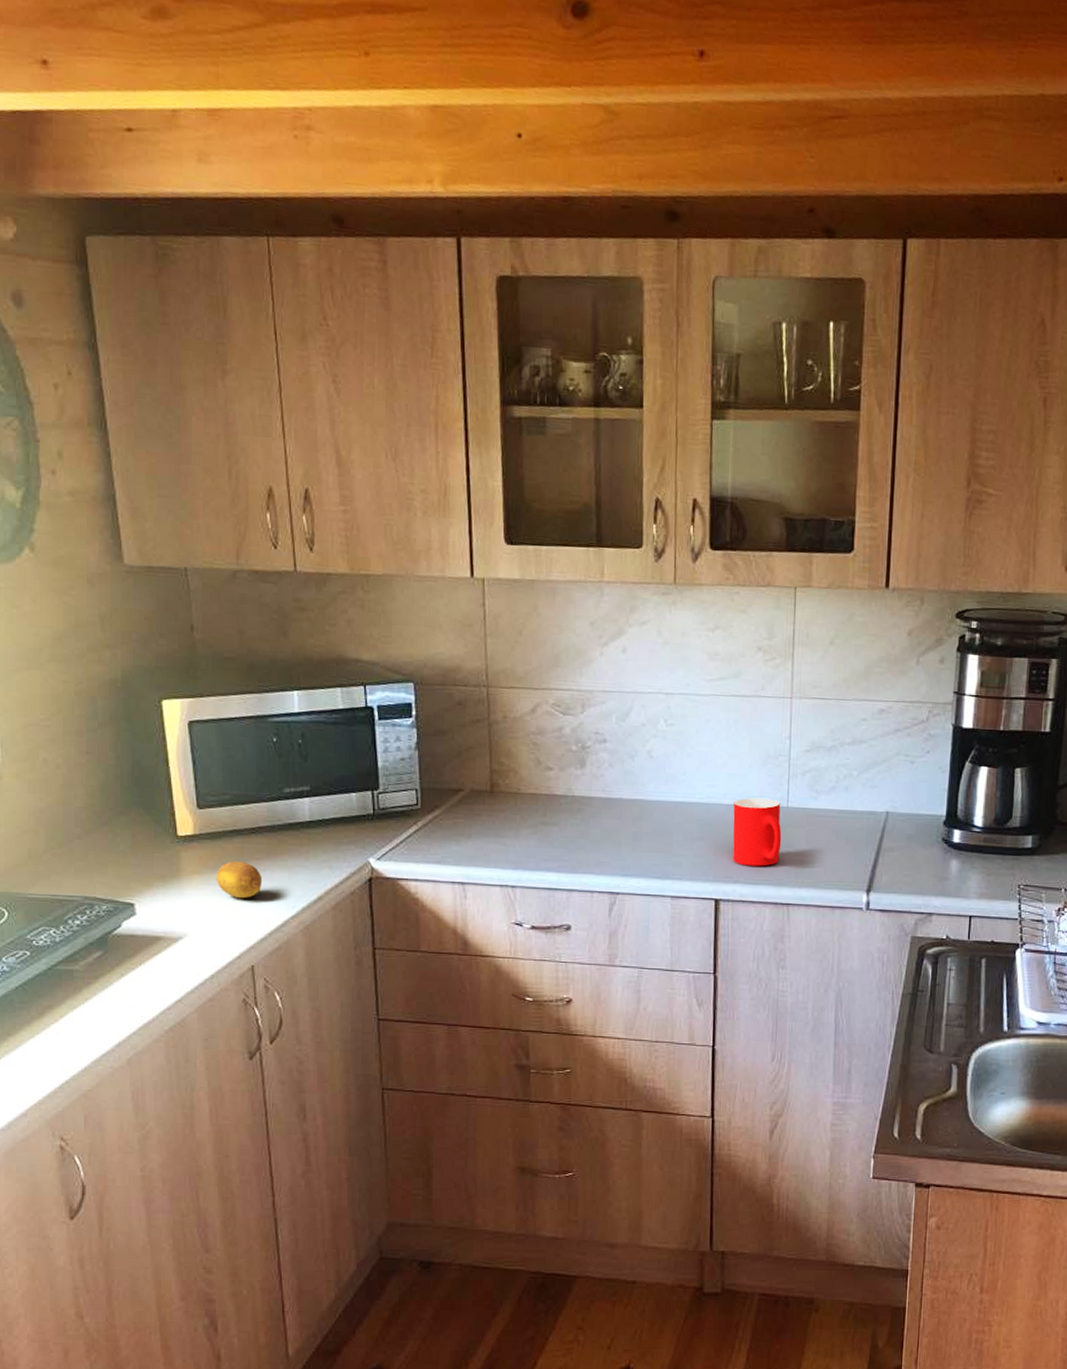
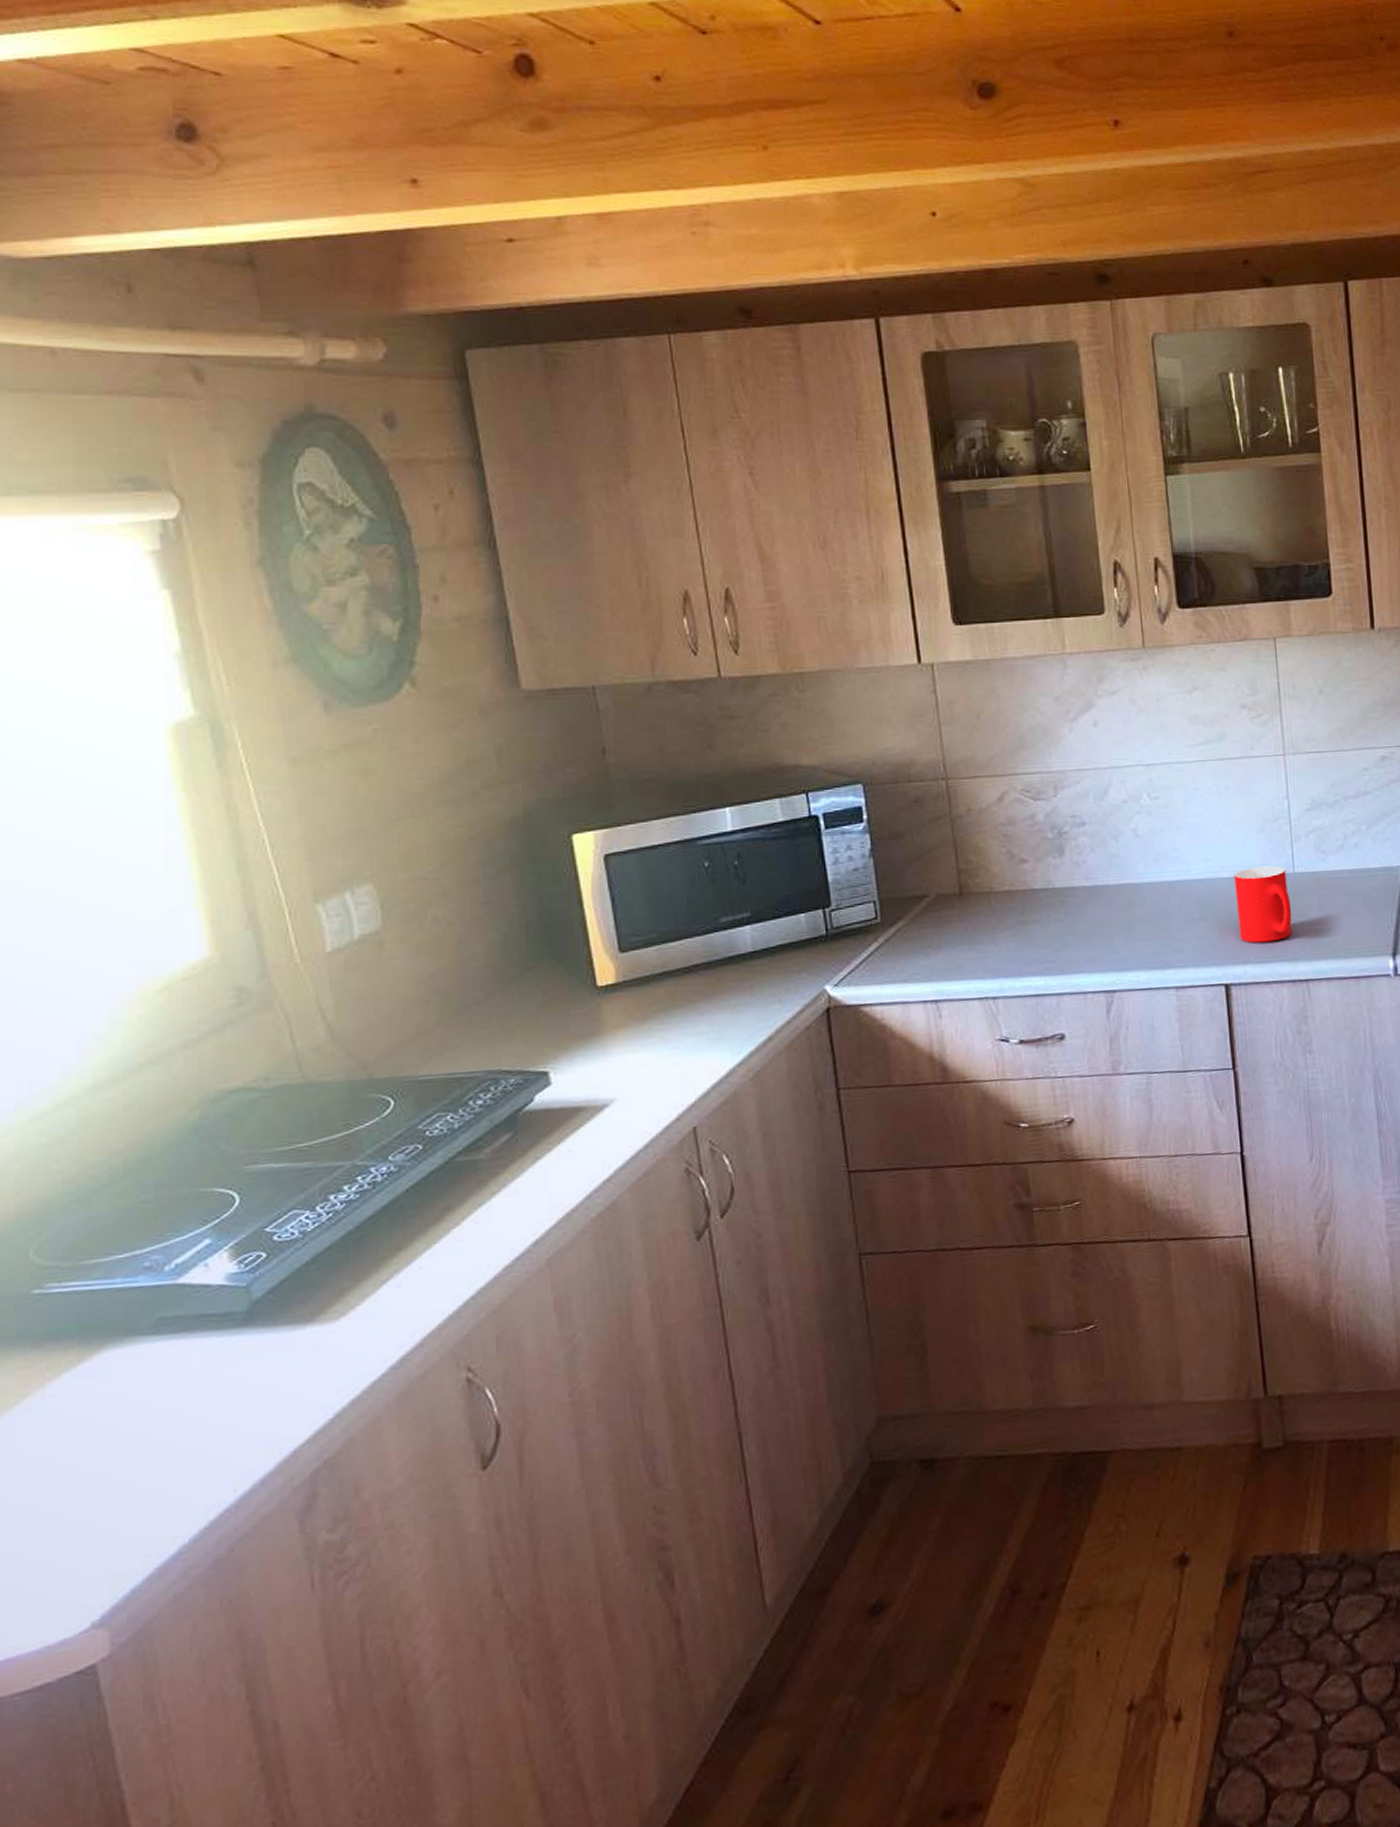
fruit: present [216,861,263,899] -> none [645,1007,701,1051]

